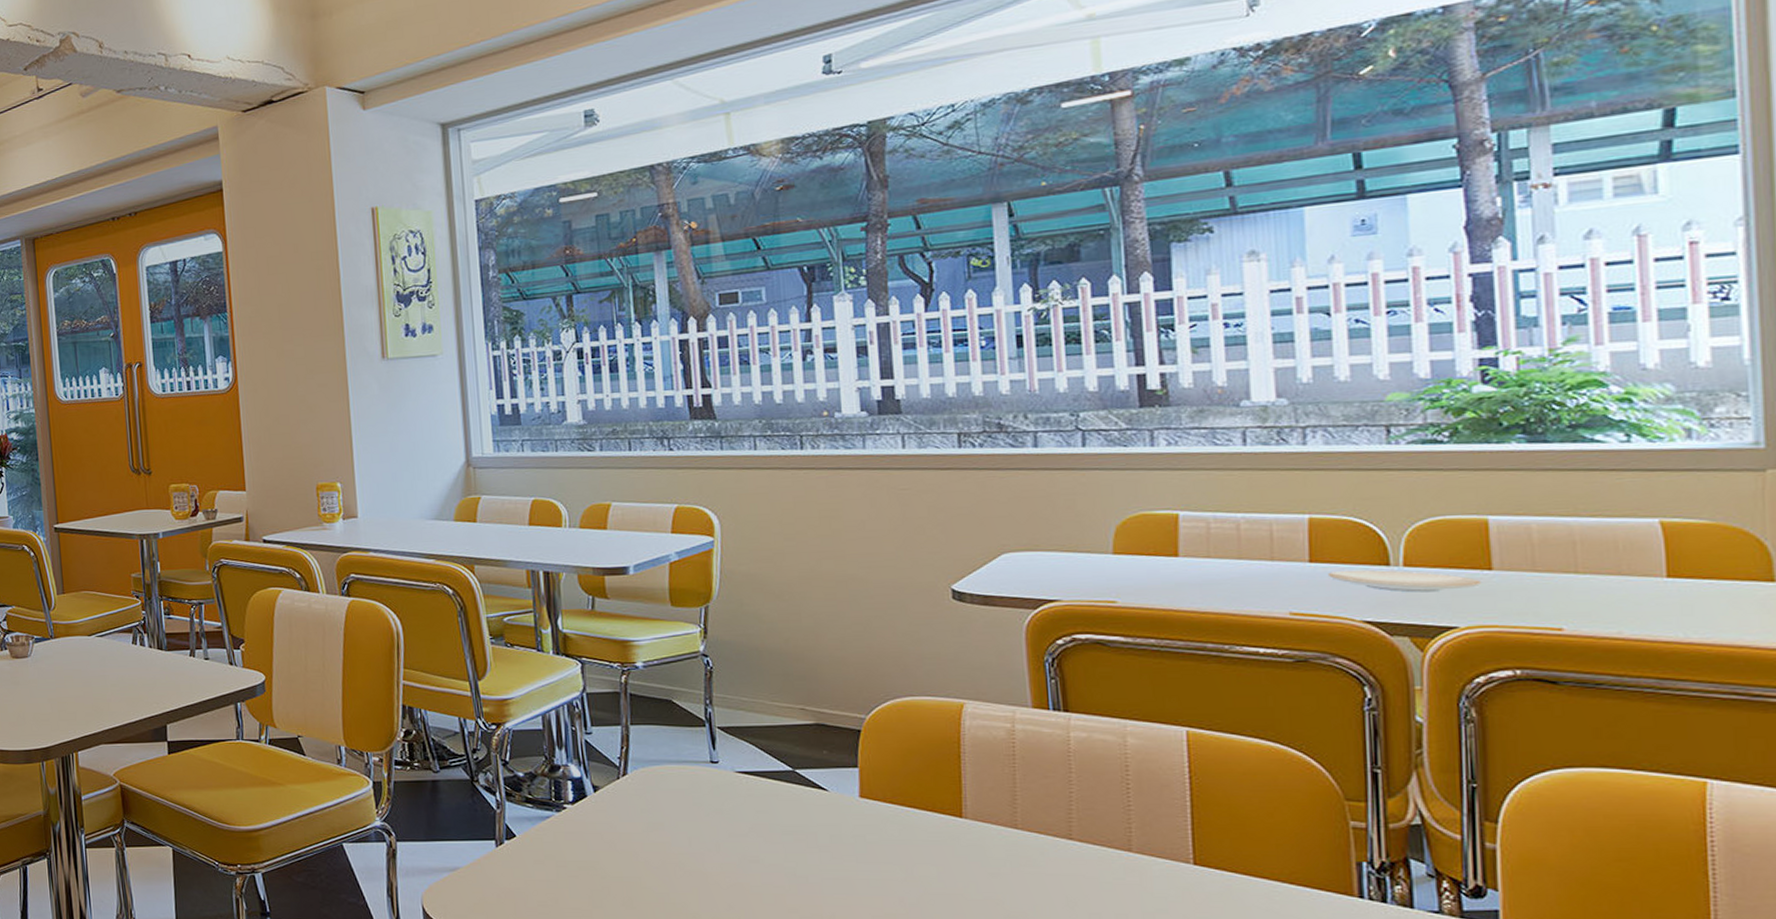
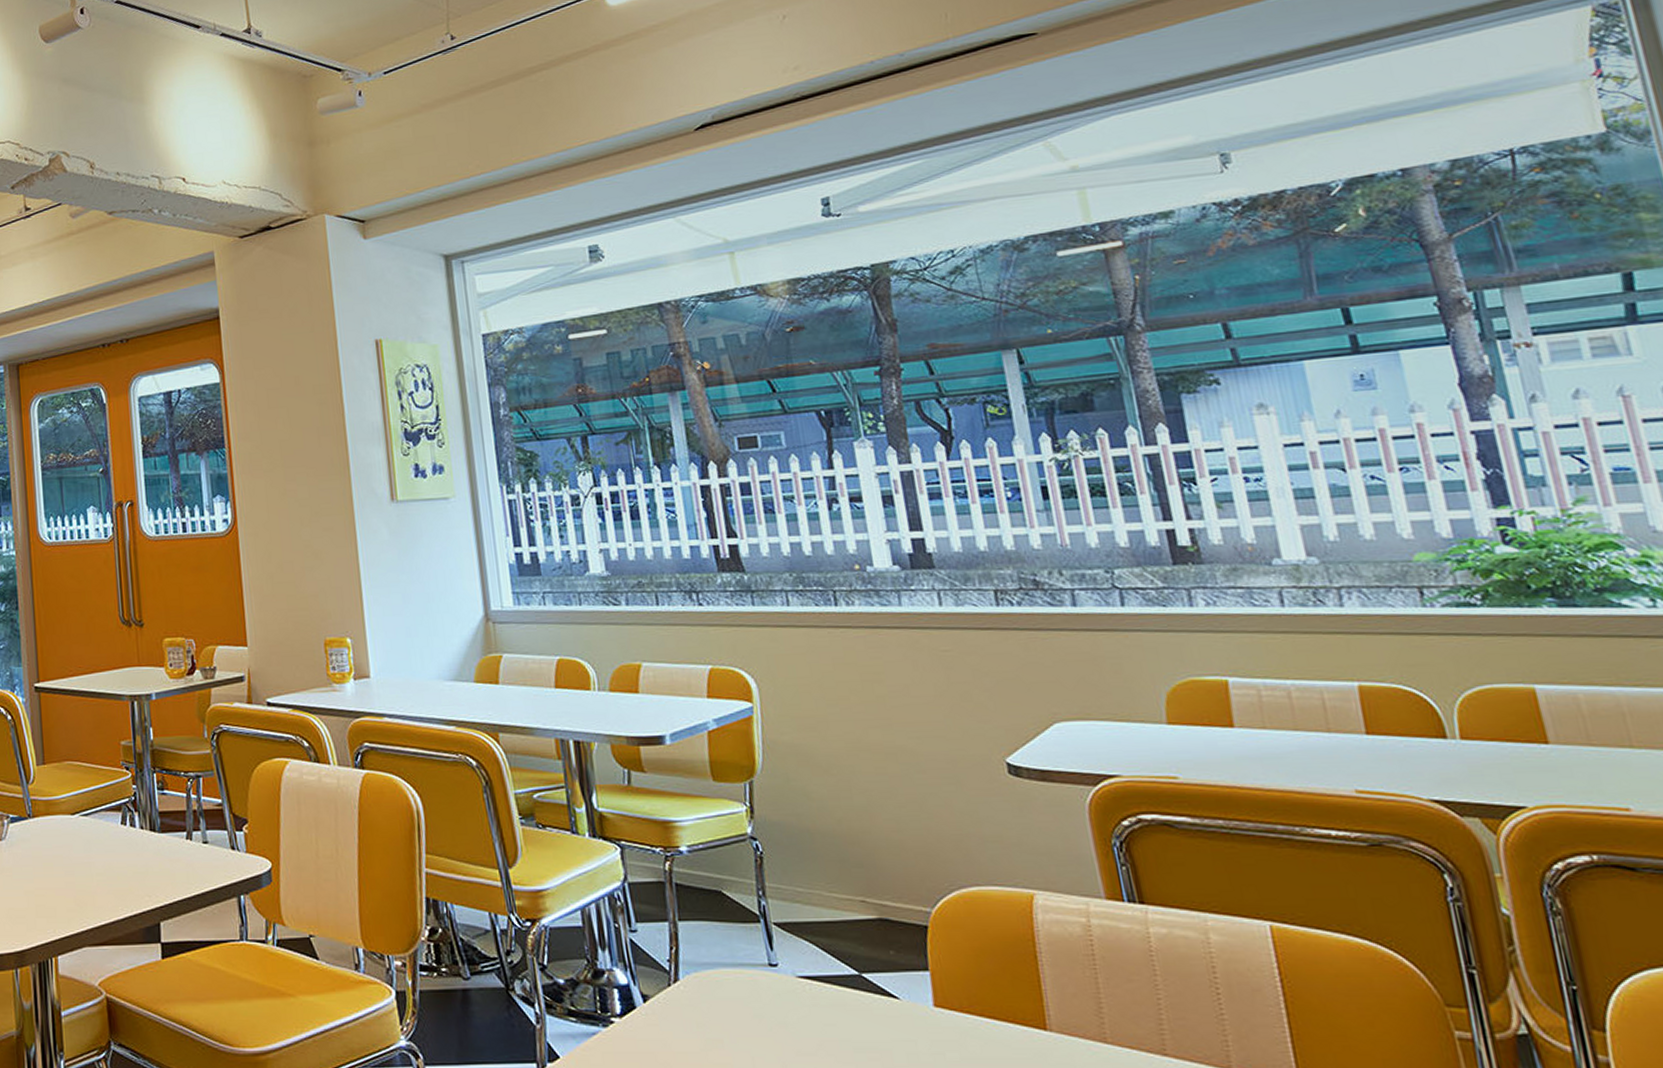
plate: present [1327,570,1481,593] -> none [1386,743,1540,768]

